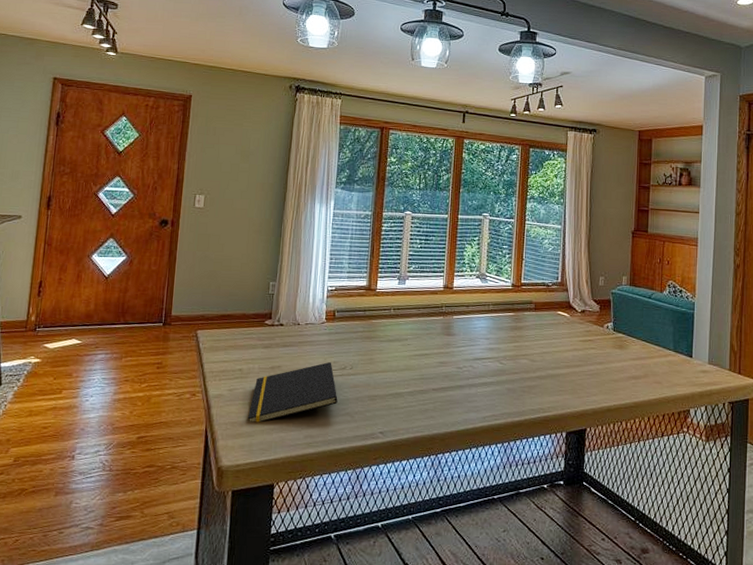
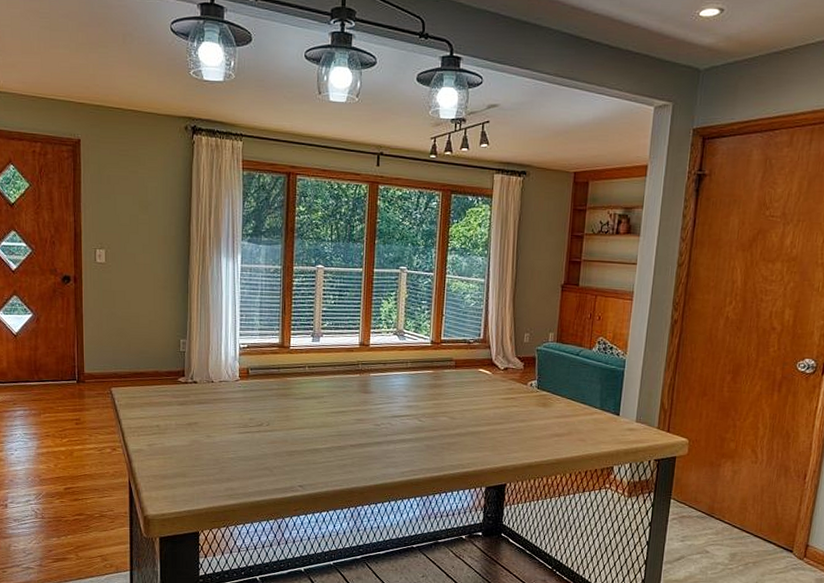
notepad: present [248,361,338,423] -> none [169,418,256,476]

